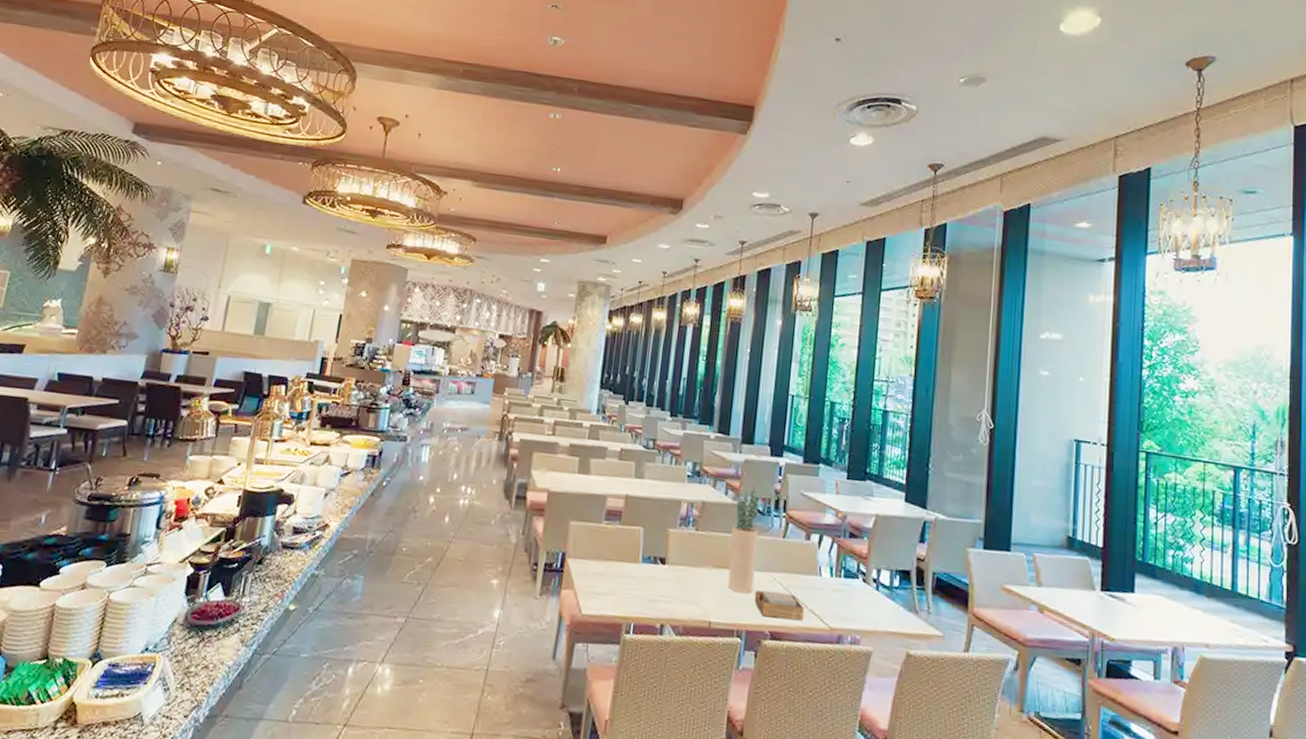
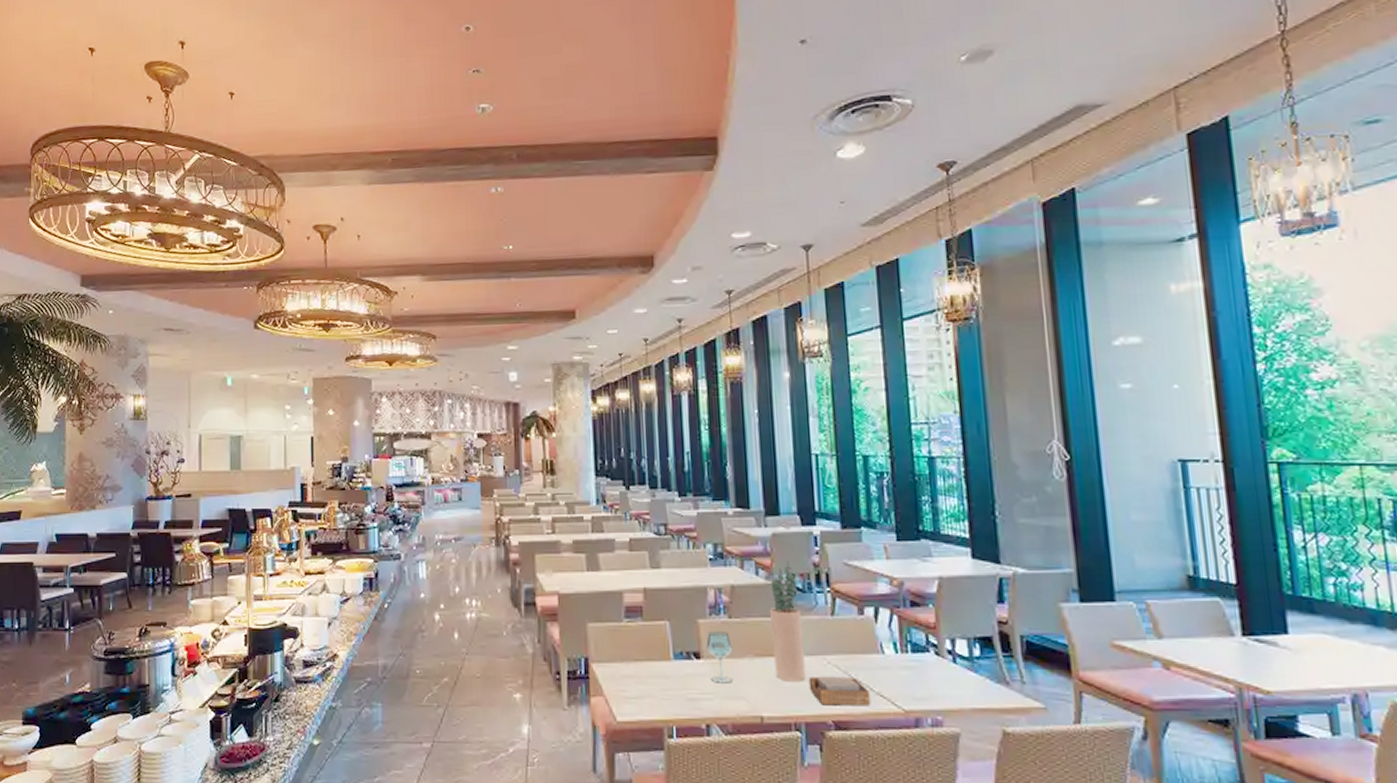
wine glass: none [671,540,695,589] -> present [706,631,733,684]

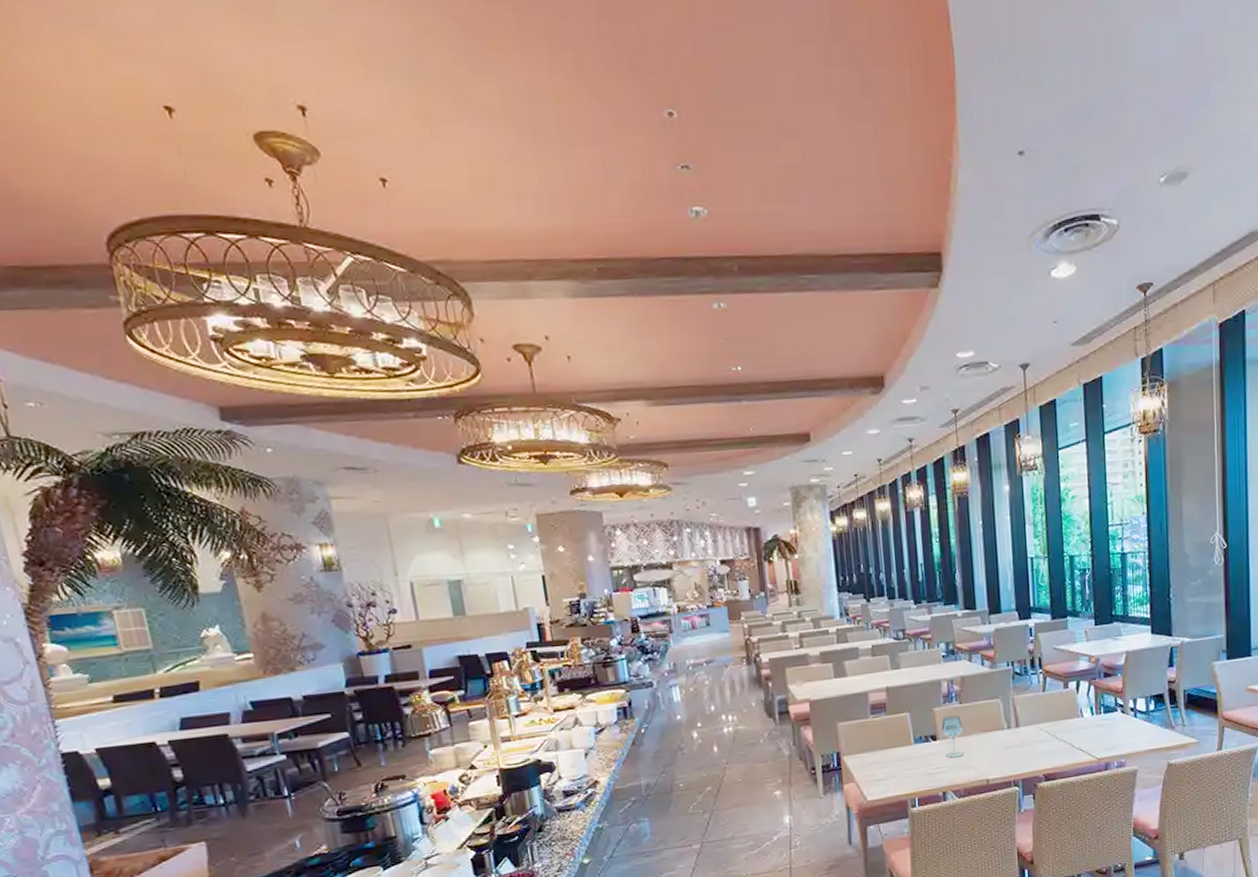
vase: present [769,561,807,682] -> none [993,651,1023,749]
napkin holder: present [808,676,871,707] -> none [1024,739,1073,764]

